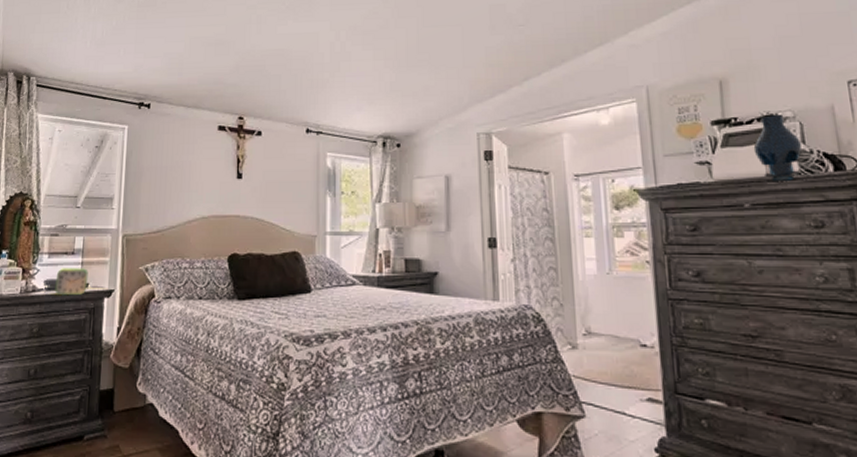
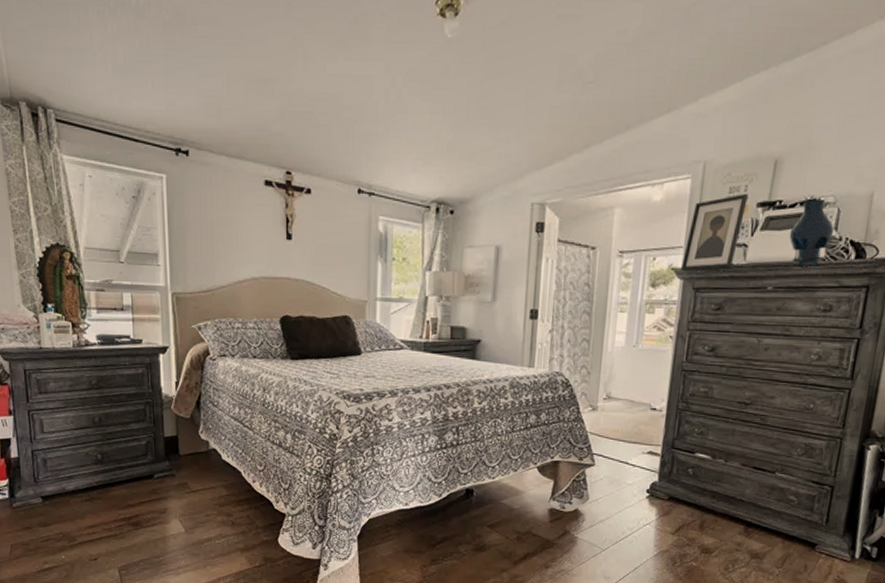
alarm clock: present [55,268,88,296] -> none [107,324,141,351]
picture frame: none [643,114,700,191] -> present [680,194,748,271]

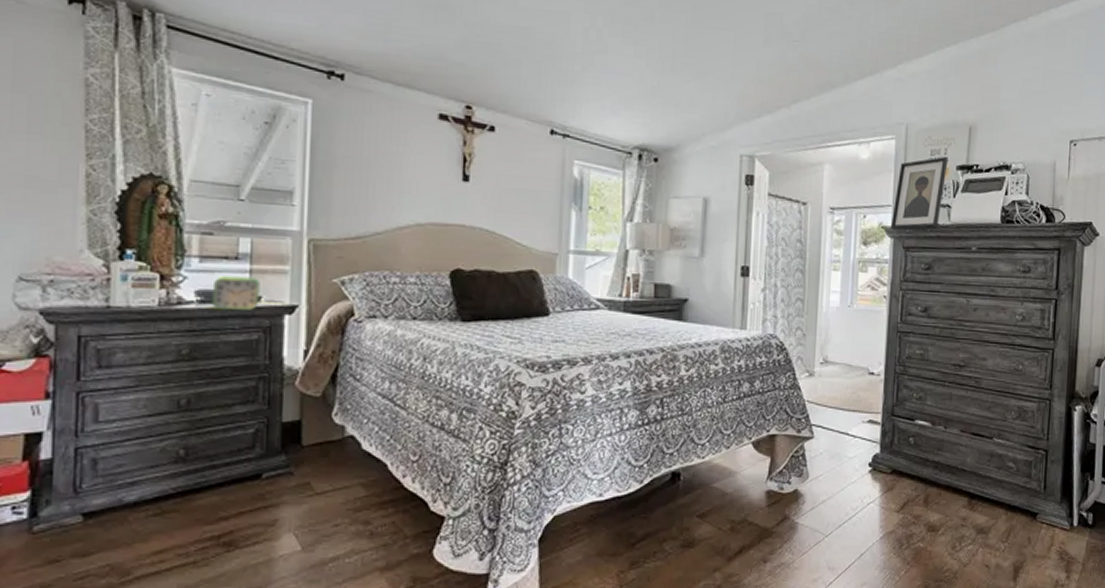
alarm clock: none [107,324,141,351] -> present [211,276,260,311]
vase: present [789,198,835,267] -> none [987,165,1026,229]

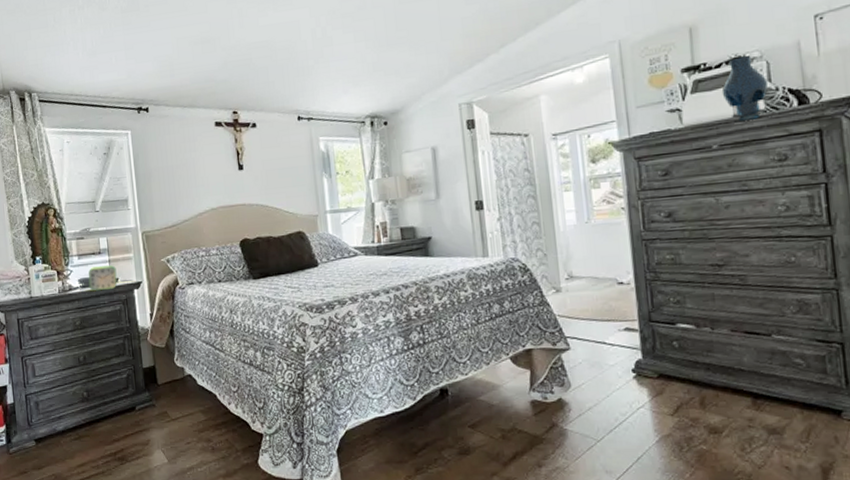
picture frame: present [890,157,948,230] -> none [617,63,671,143]
vase: none [987,165,1026,229] -> present [721,54,769,122]

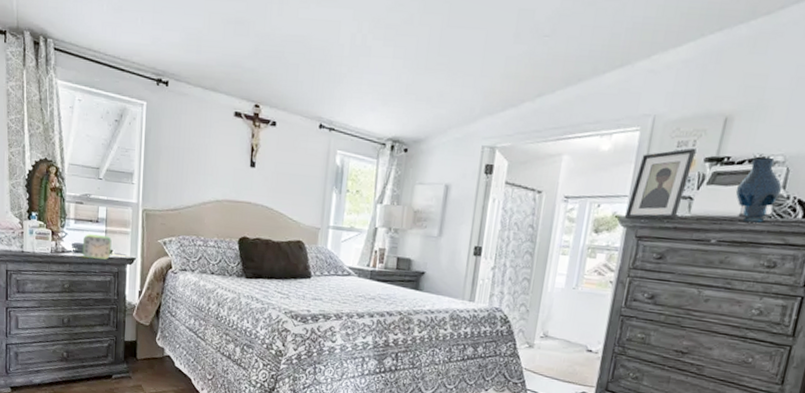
picture frame: none [617,63,671,143] -> present [624,148,696,220]

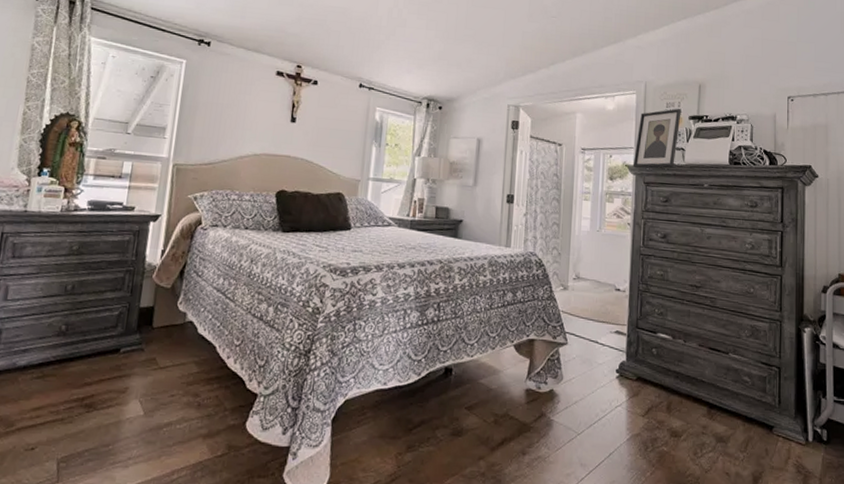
alarm clock: present [82,234,112,260] -> none [98,190,135,217]
vase: present [735,157,783,223] -> none [716,116,751,170]

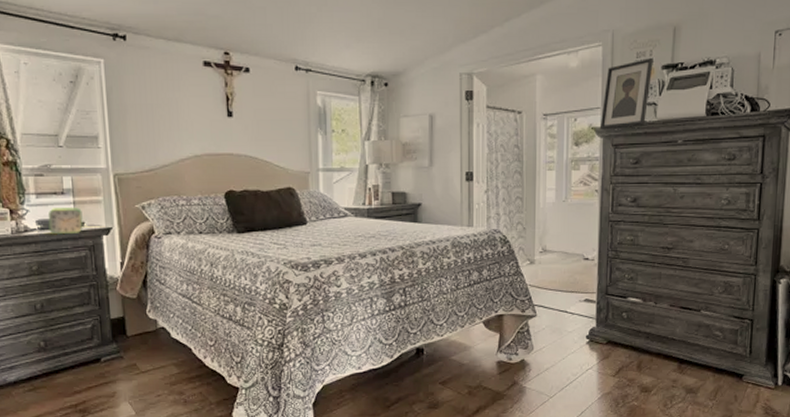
alarm clock: none [98,190,135,217] -> present [48,208,83,235]

